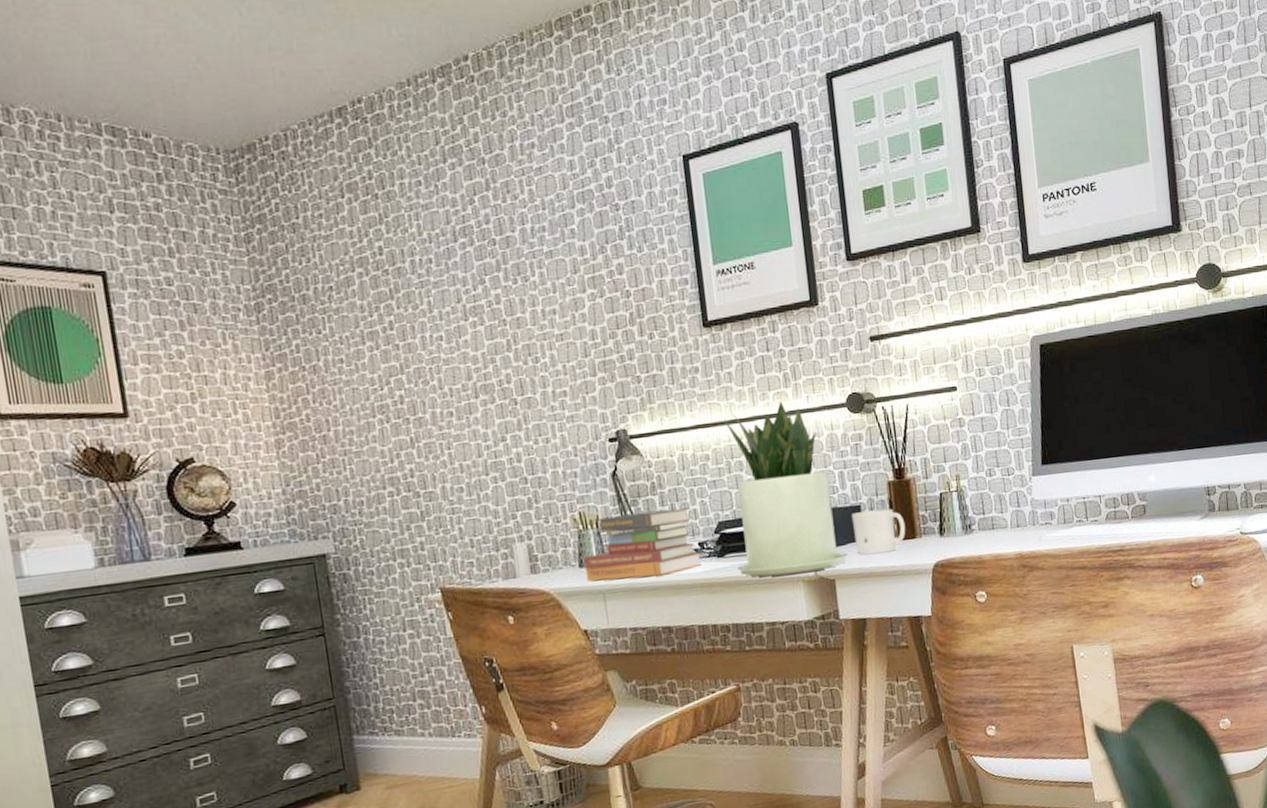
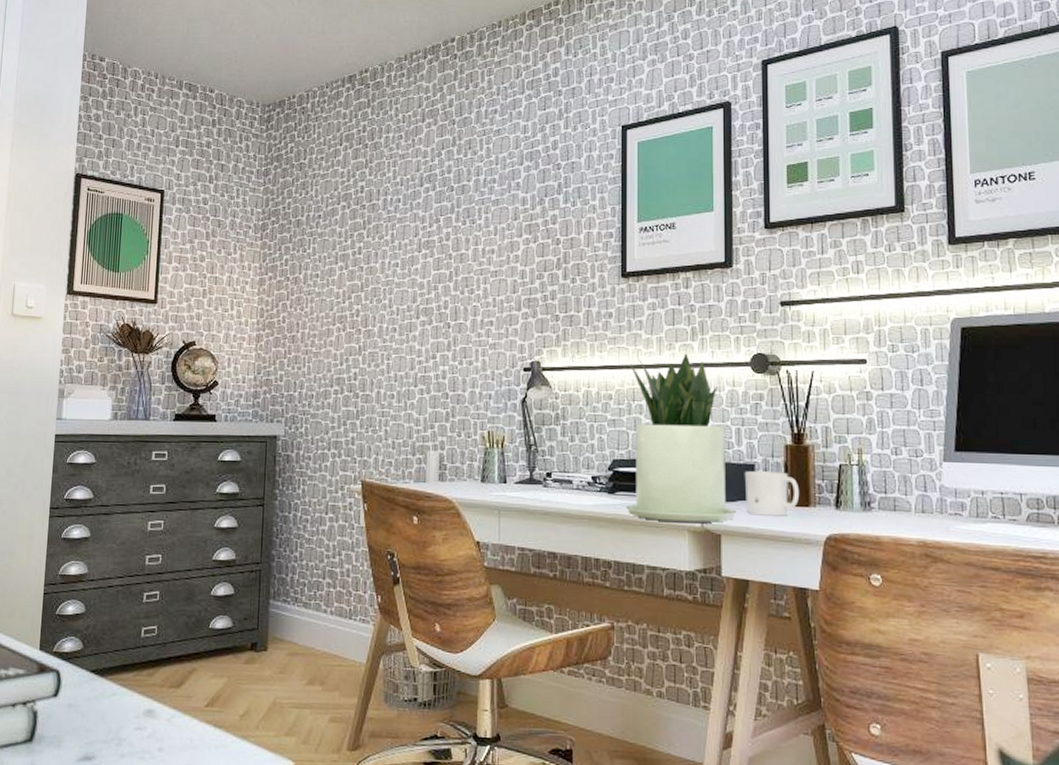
books: present [584,508,702,582] -> none [486,439,593,502]

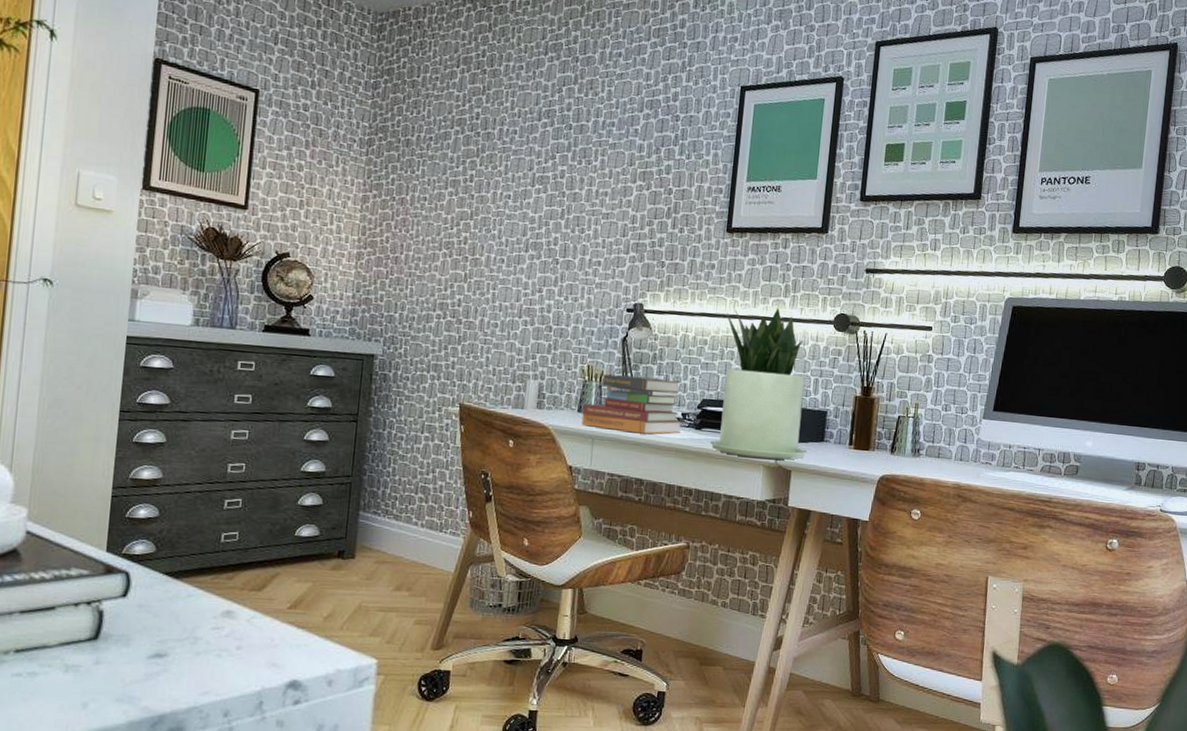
books: none [486,439,593,502] -> present [581,374,682,435]
mug: present [744,471,800,516] -> none [815,417,863,458]

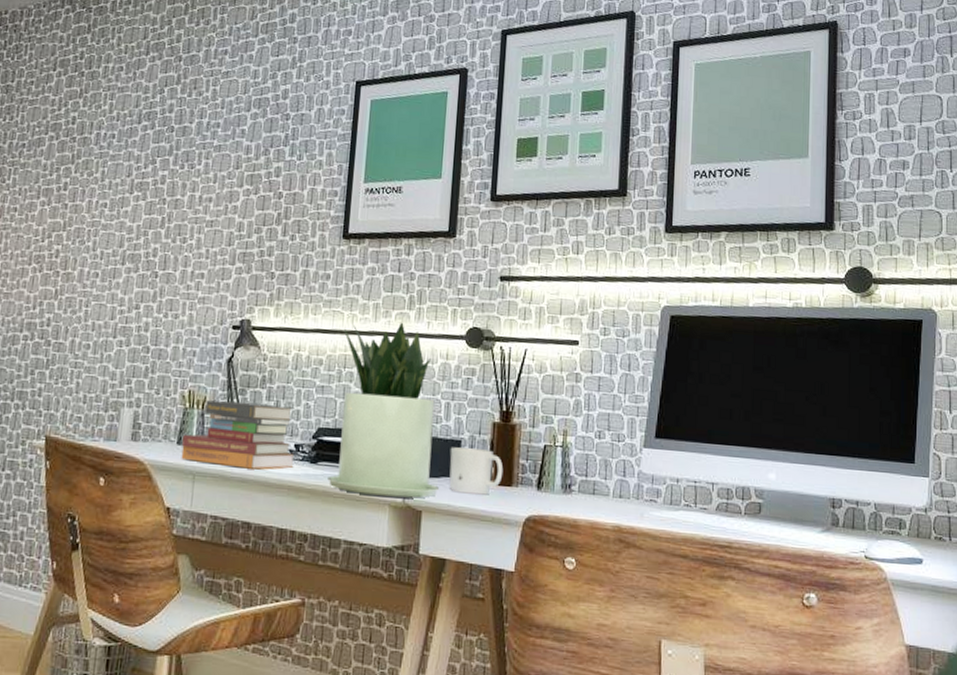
mug: none [815,417,863,458] -> present [449,447,504,495]

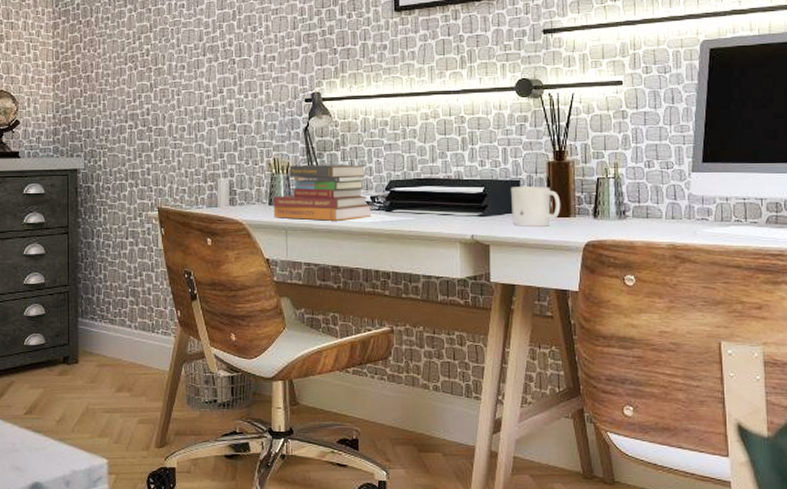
planter: present [327,322,439,499] -> none [403,80,503,236]

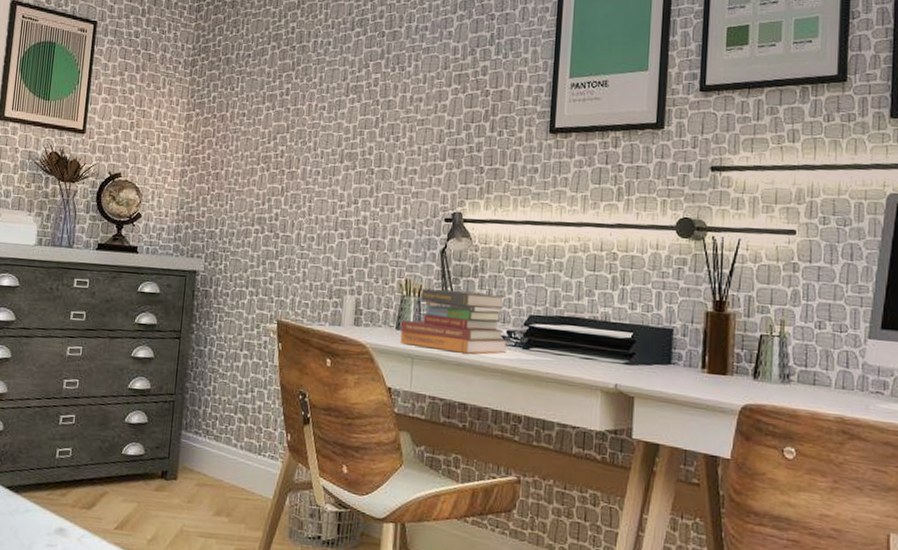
mug: present [510,187,561,227] -> none [661,335,718,383]

